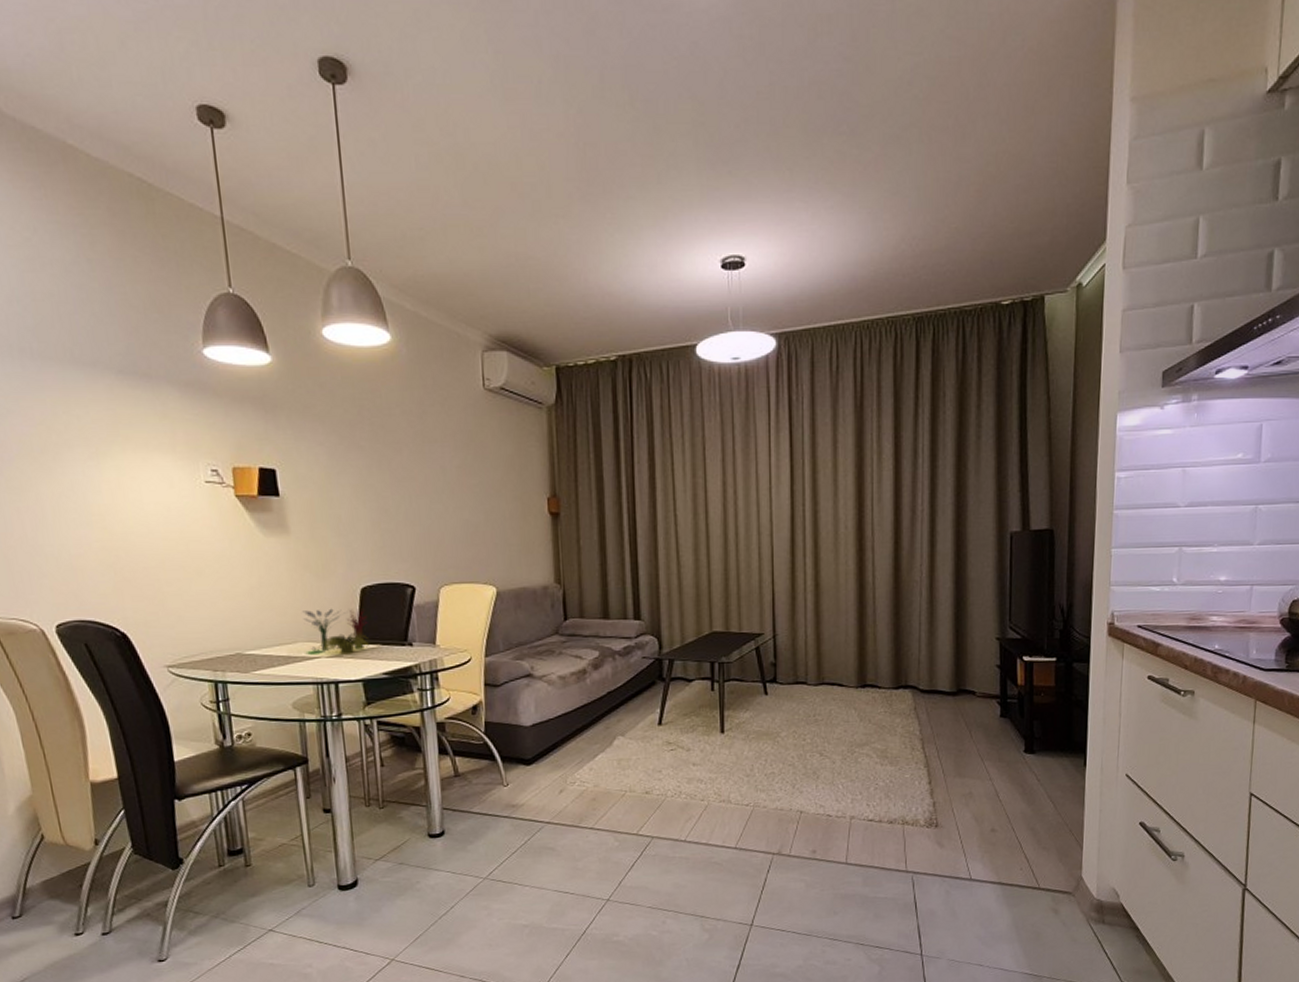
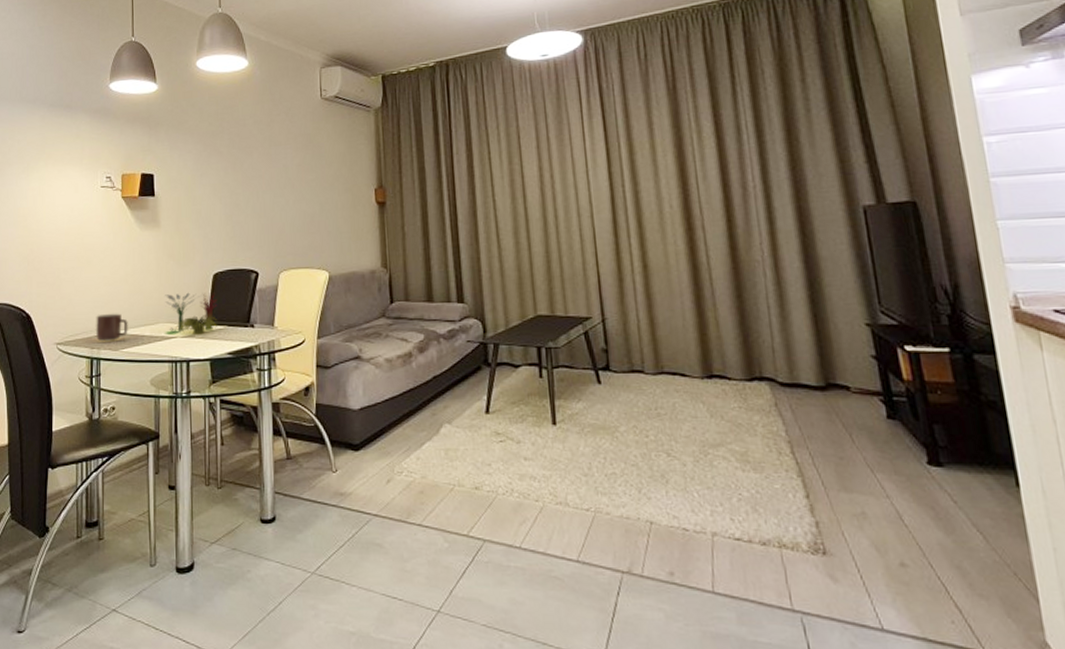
mug: none [215,631,260,664] -> present [95,313,128,342]

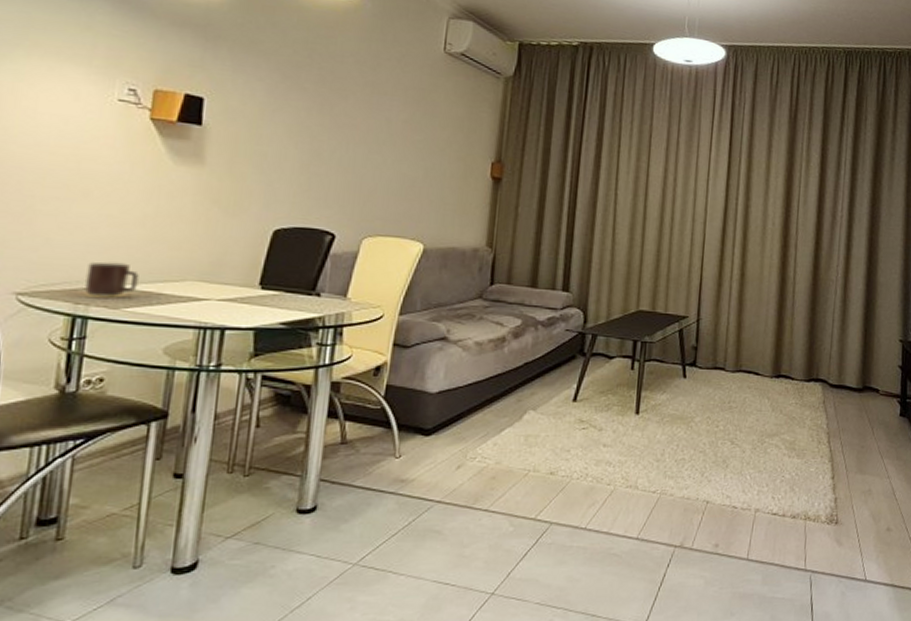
flower arrangement: present [165,292,218,335] -> none [193,247,275,299]

